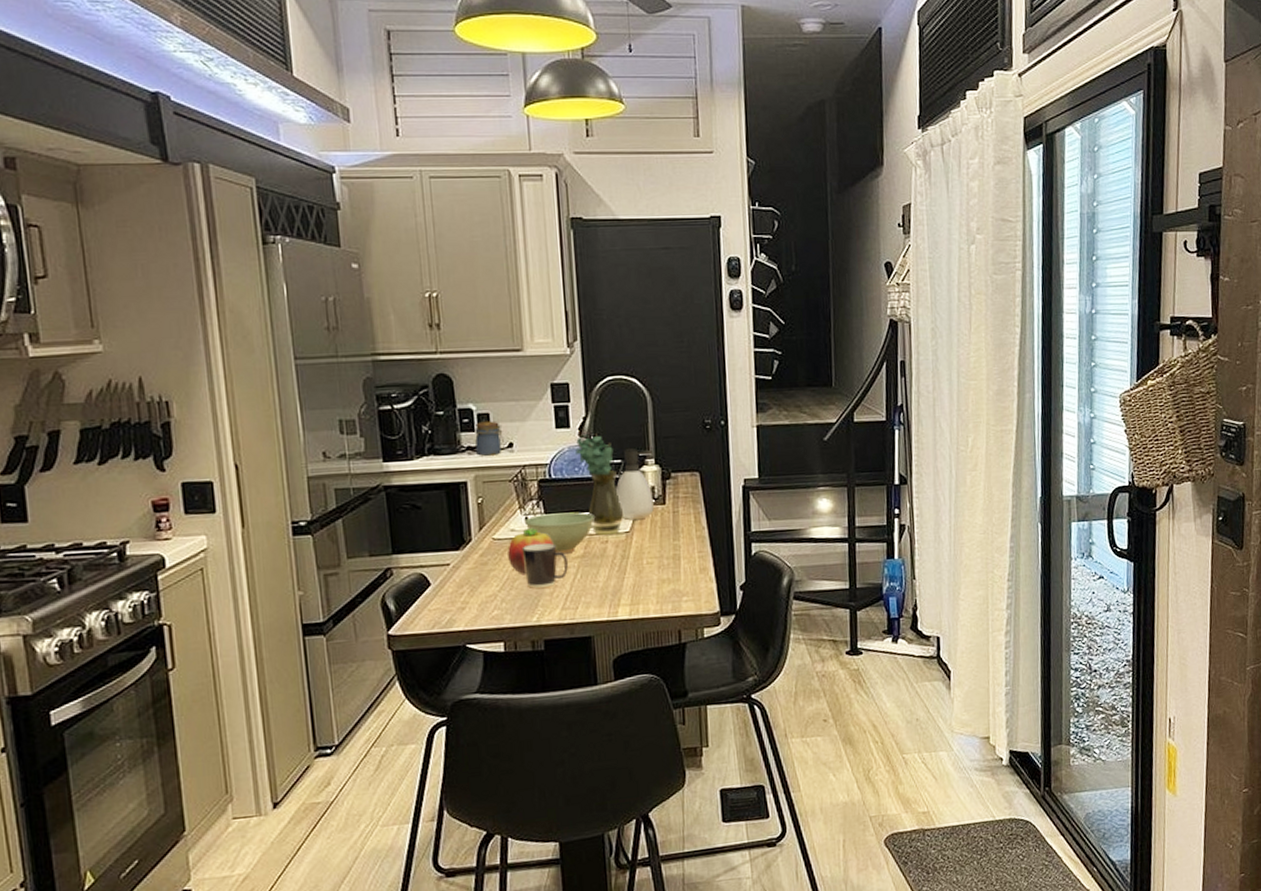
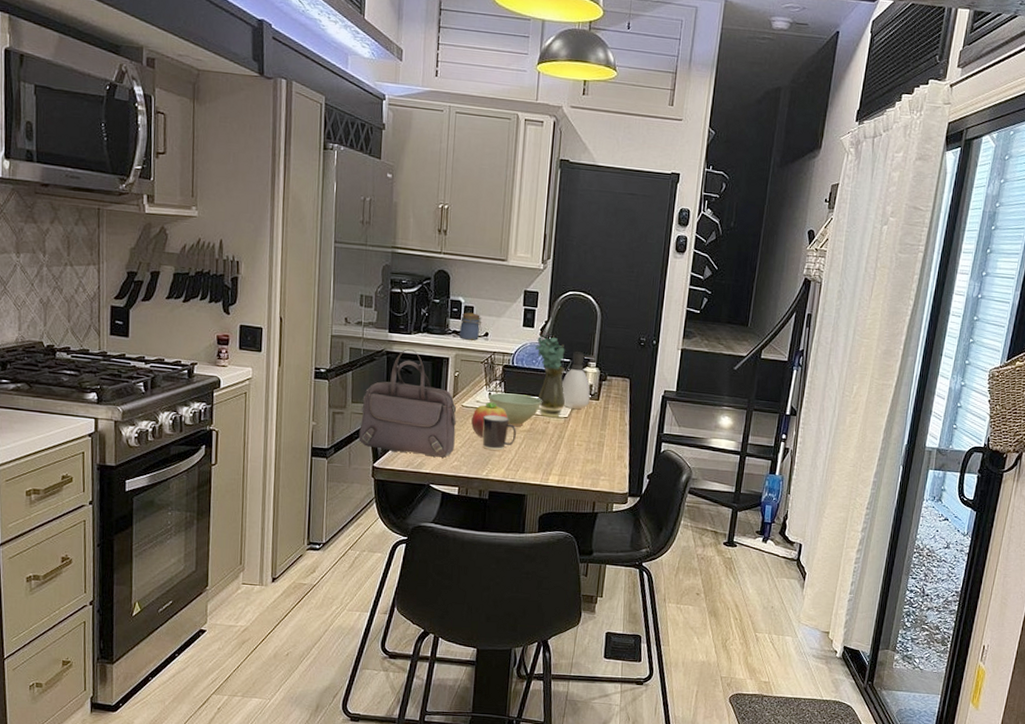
handbag: none [360,478,491,612] -> present [359,349,457,459]

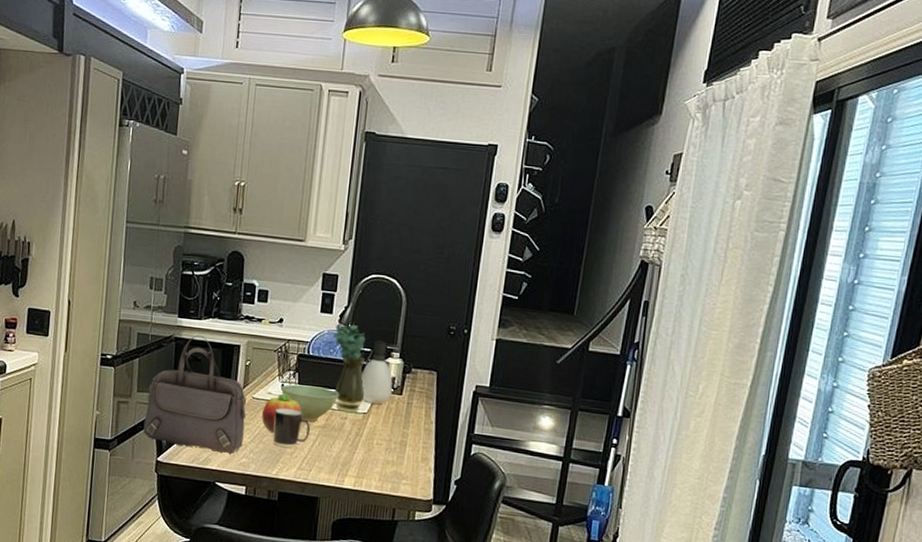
jar: present [459,312,483,341] -> none [252,296,277,328]

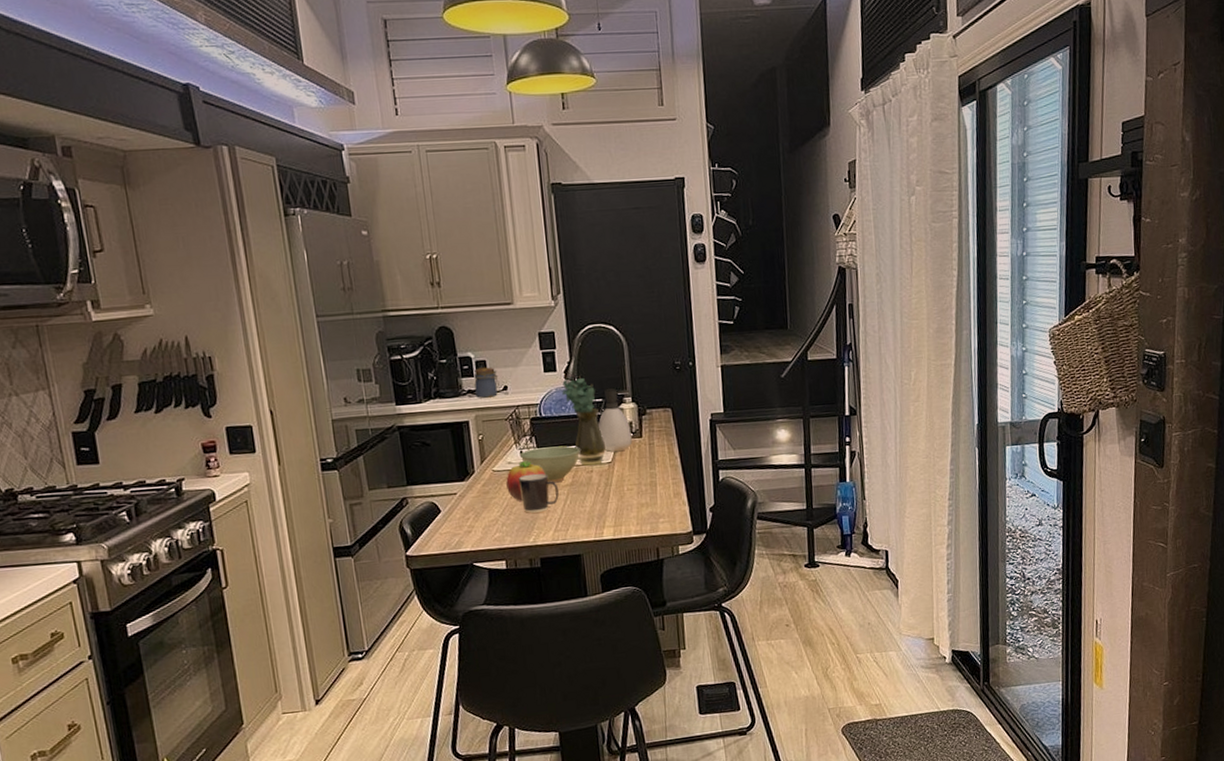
handbag: present [143,335,247,455] -> none [380,419,493,535]
jar: none [252,296,277,328] -> present [474,367,500,399]

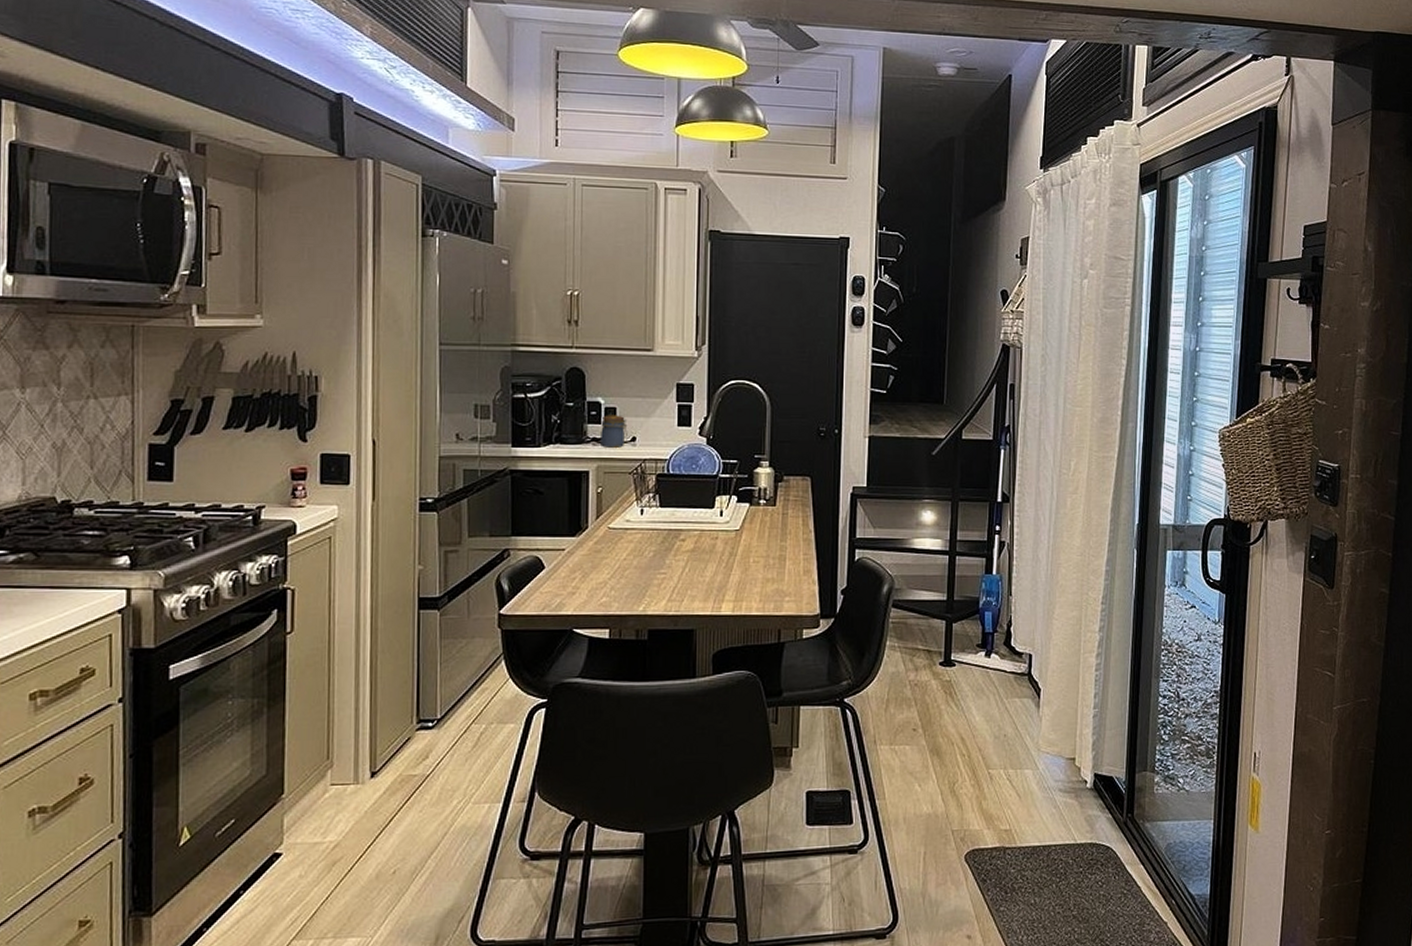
fruit: present [506,460,546,502] -> none [621,519,666,565]
mug: present [518,473,559,514] -> none [635,535,677,580]
bowl: present [519,445,580,483] -> none [640,507,707,547]
vase: present [562,375,606,467] -> none [695,431,736,533]
soap dispenser: present [597,388,632,453] -> none [729,450,768,520]

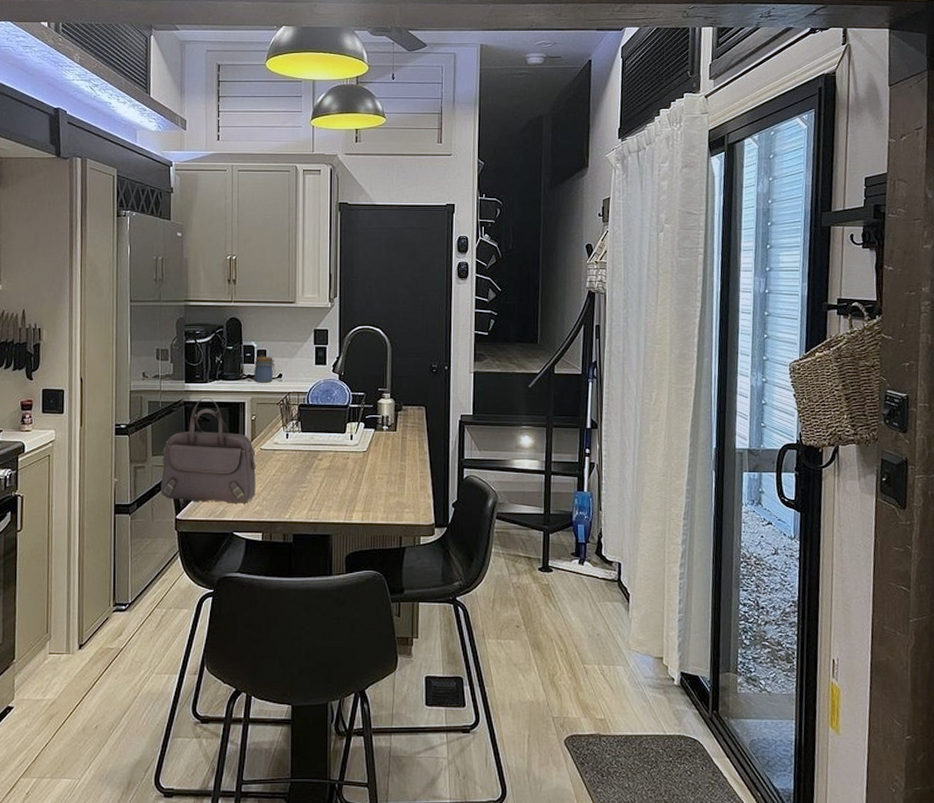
handbag: none [479,465,602,595] -> present [160,397,256,505]

